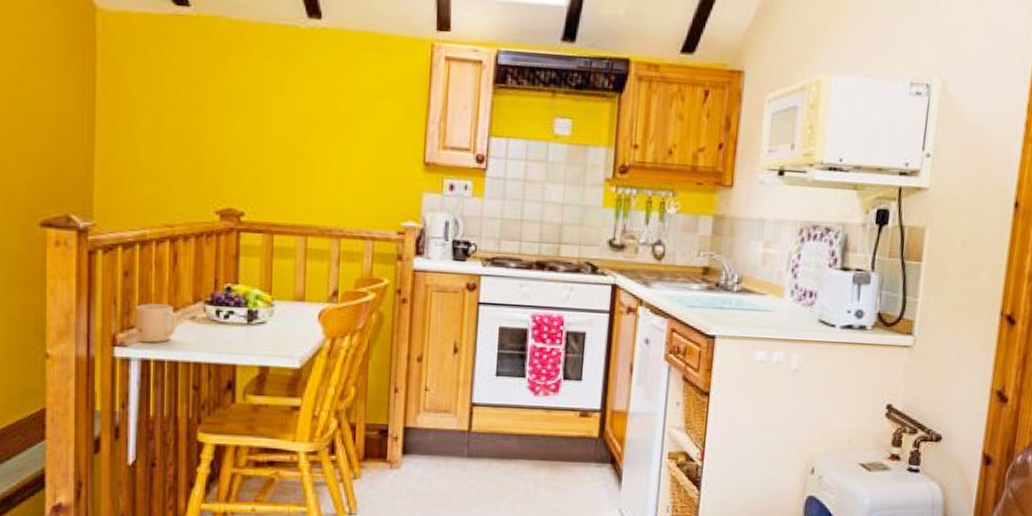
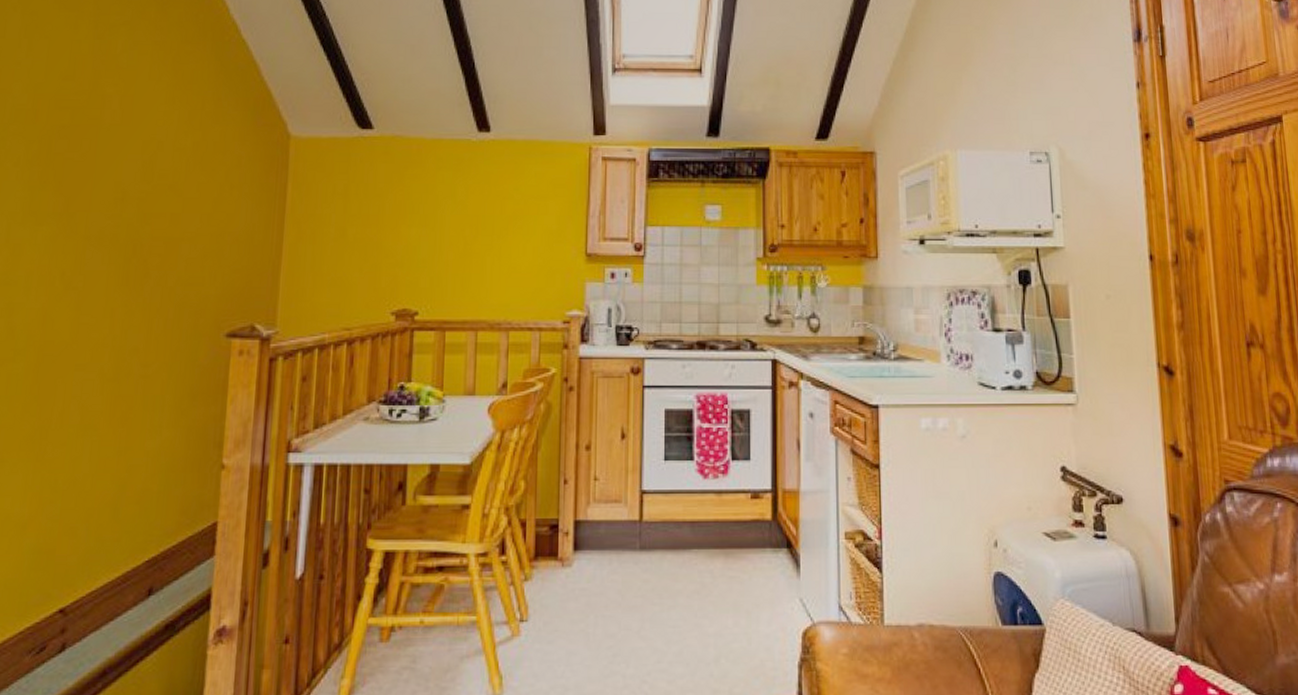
mug: present [135,303,177,343] -> none [309,407,351,447]

